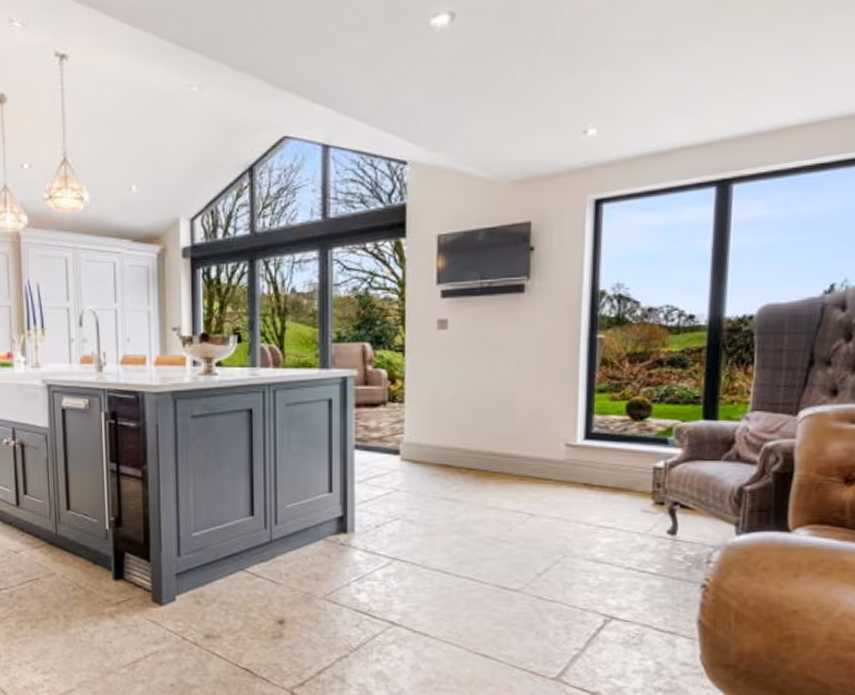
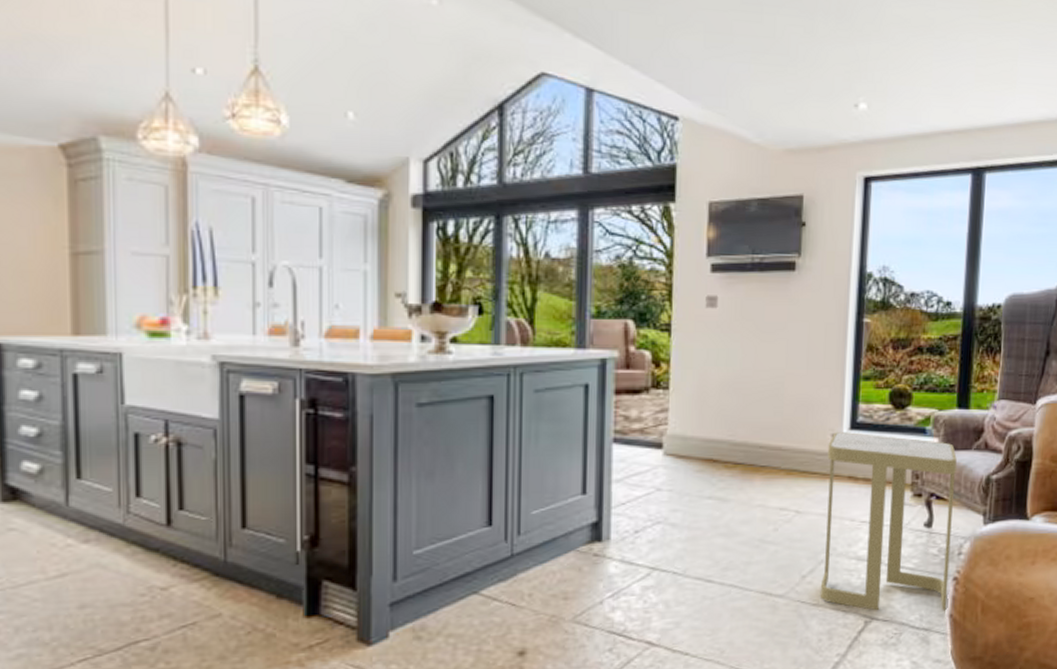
side table: none [556,442,704,617] -> present [820,432,957,611]

